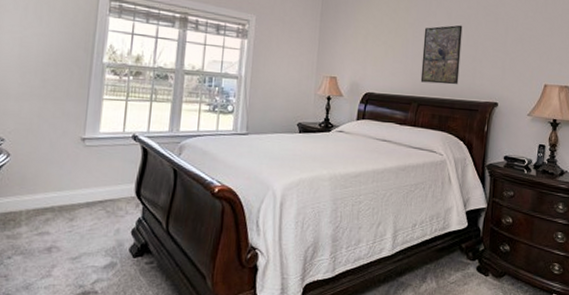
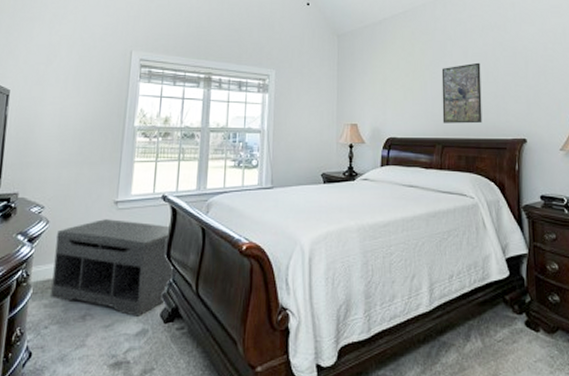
bench: none [13,155,143,250] -> present [50,219,173,316]

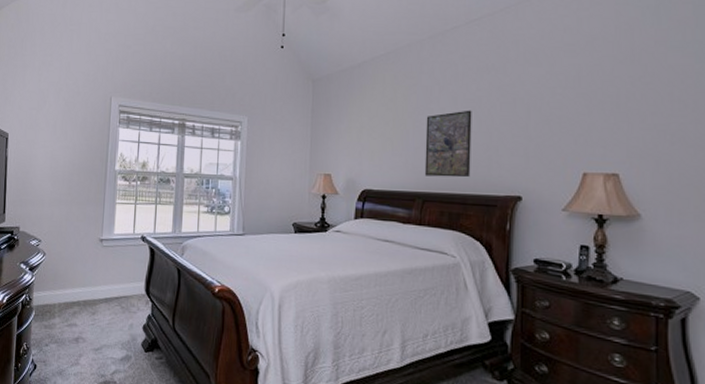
bench: present [50,219,173,316] -> none [49,255,152,344]

